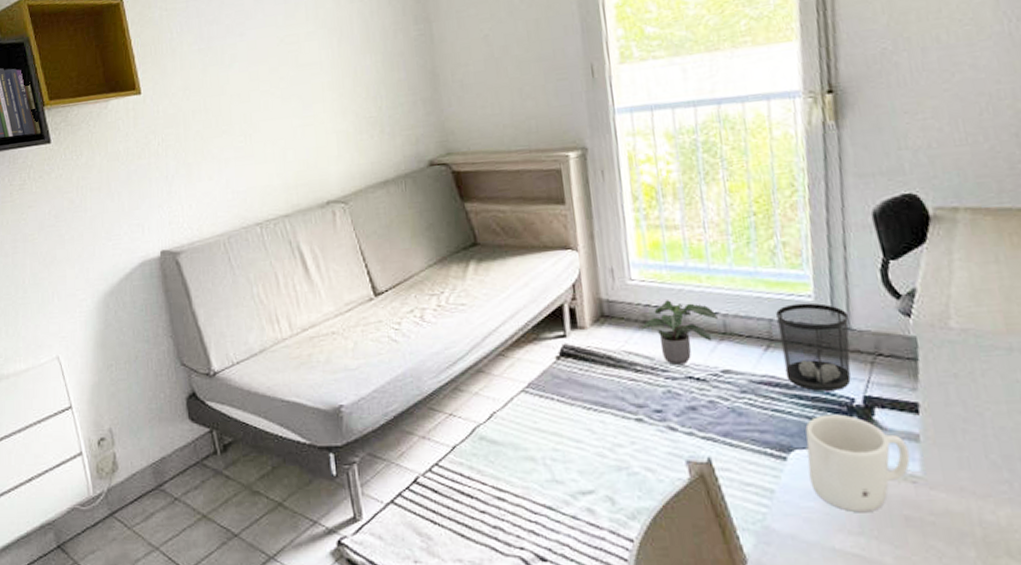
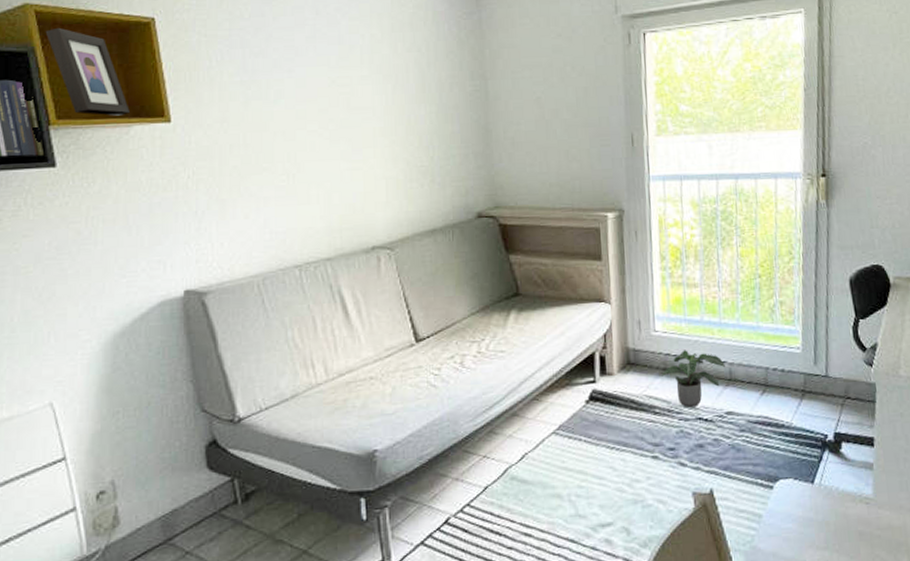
picture frame: none [36,17,107,94] -> present [45,27,130,116]
waste bin: present [776,302,851,391] -> none [772,354,827,429]
mug: present [805,414,911,513] -> none [788,448,866,531]

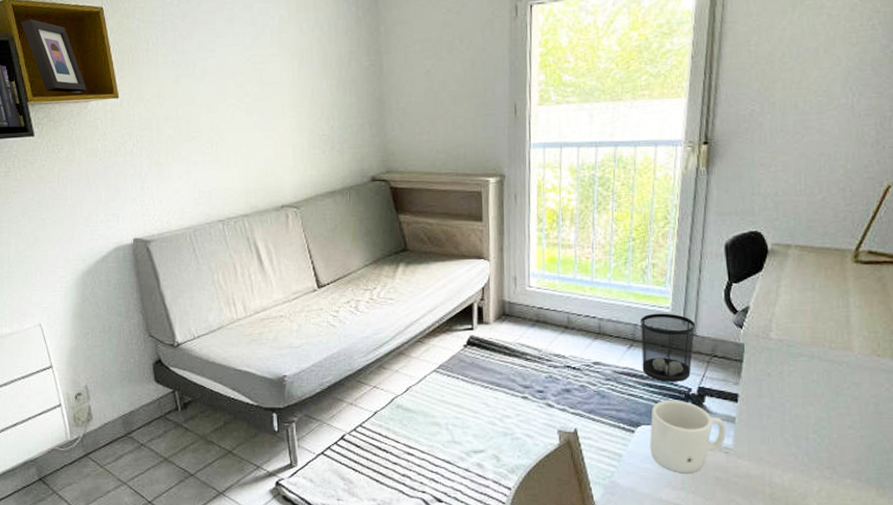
potted plant: present [662,350,725,407] -> none [534,305,595,356]
waste bin: none [772,354,827,429] -> present [641,313,696,382]
mug: none [788,448,866,531] -> present [650,400,727,474]

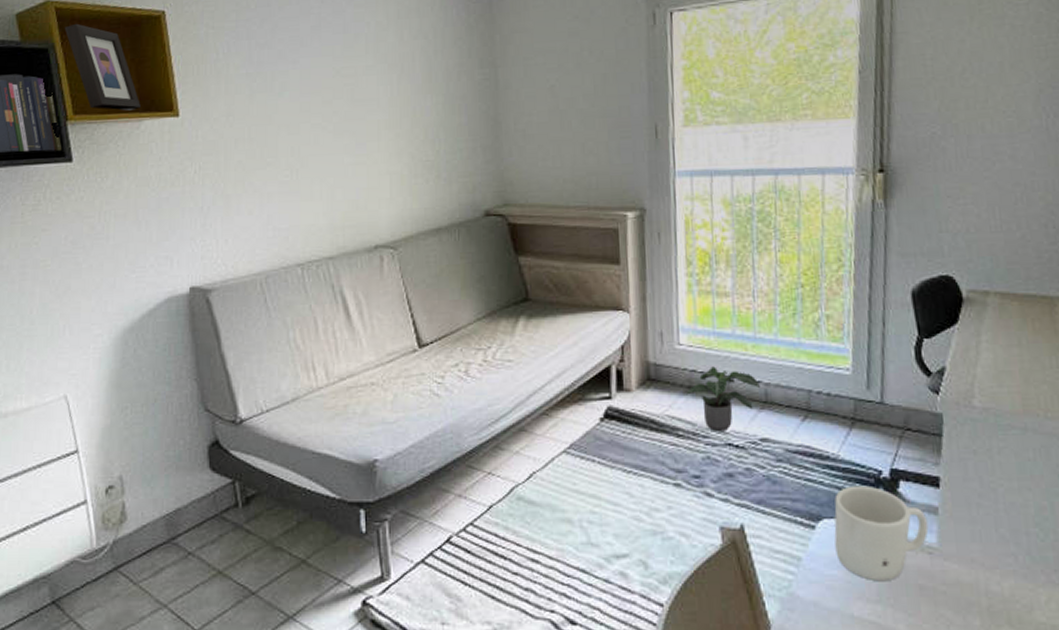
potted plant: none [534,305,595,356] -> present [686,366,760,431]
waste bin: present [641,313,696,382] -> none [815,376,883,463]

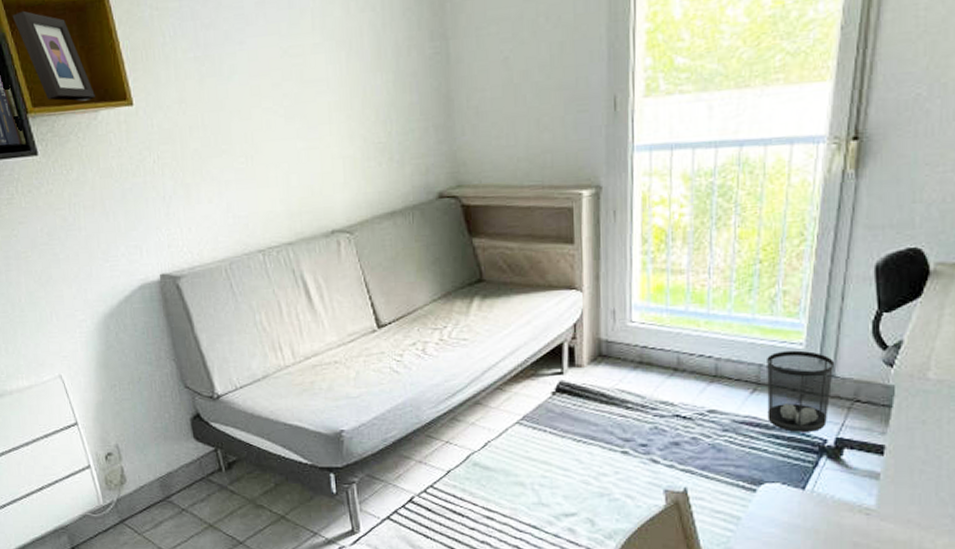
potted plant: present [686,366,760,431] -> none [637,342,710,403]
waste bin: none [815,376,883,463] -> present [767,350,835,432]
mug: present [834,485,929,582] -> none [774,453,869,539]

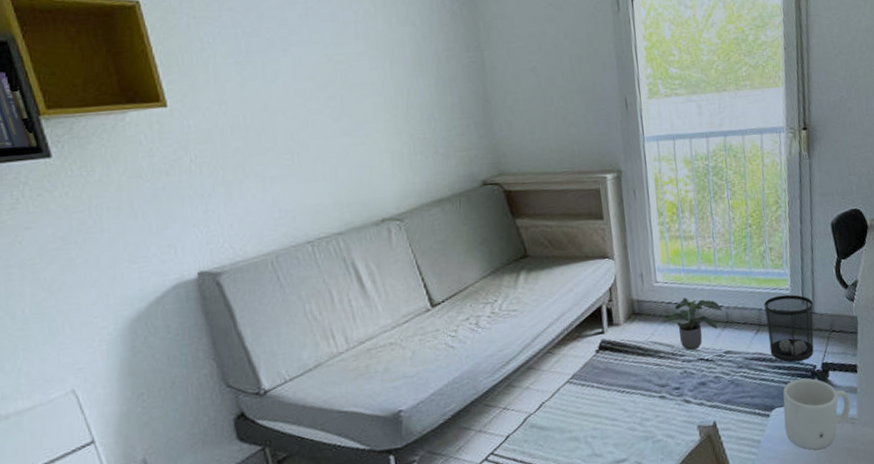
picture frame: present [12,10,95,102] -> none [24,14,123,103]
potted plant: none [637,342,710,403] -> present [664,297,722,350]
mug: none [774,453,869,539] -> present [782,378,851,450]

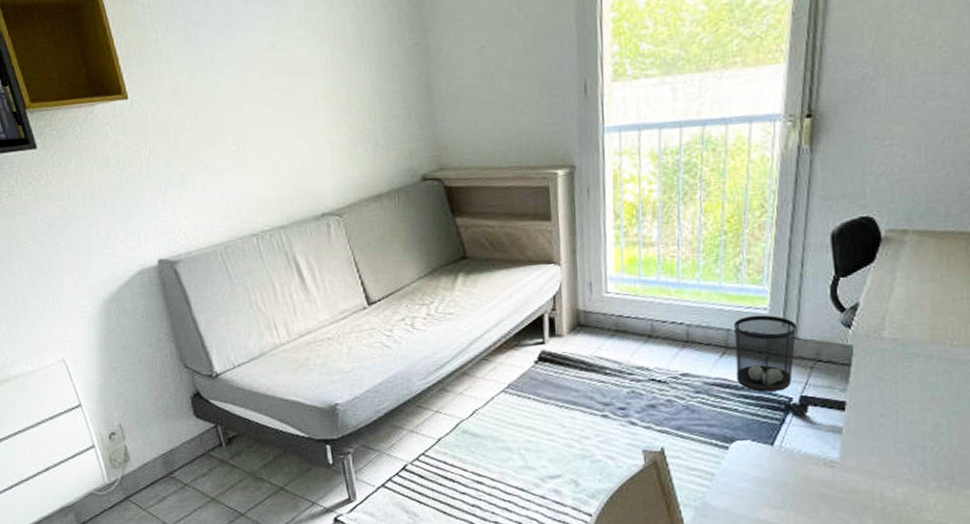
potted plant: present [664,297,722,350] -> none [613,311,682,369]
mug: present [782,378,851,450] -> none [745,411,832,491]

